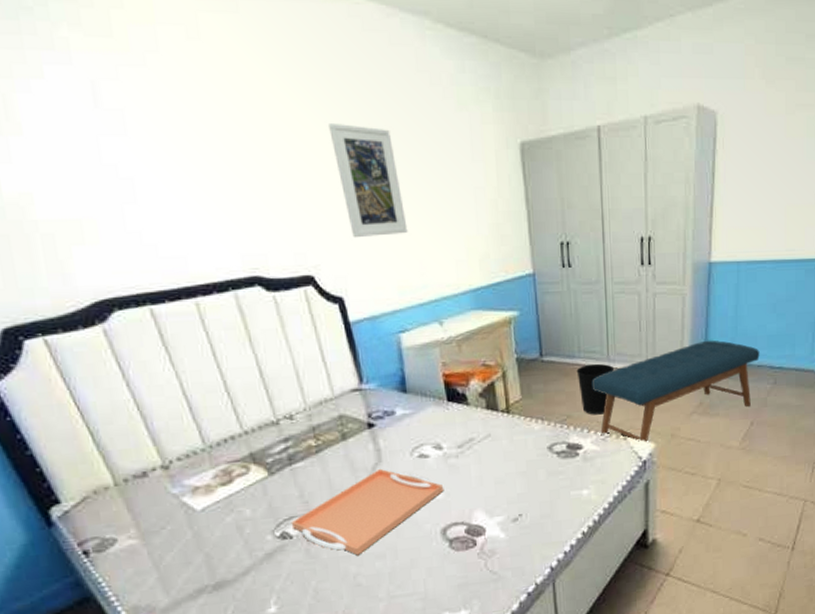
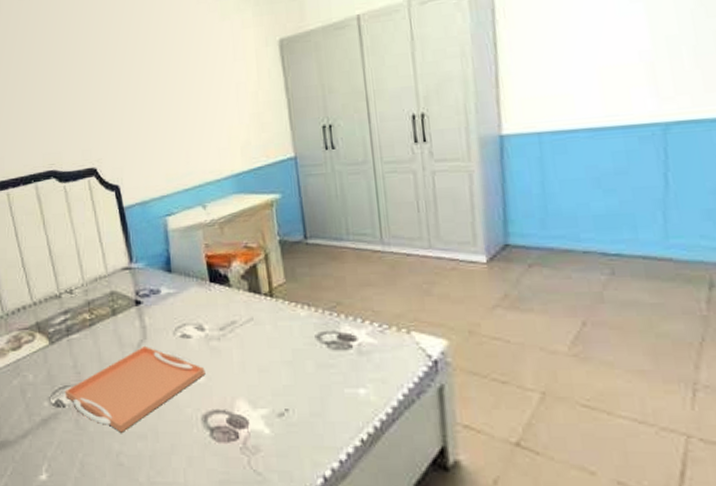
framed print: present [329,124,408,238] -> none [114,43,176,135]
wastebasket: present [576,363,615,415] -> none [345,246,390,303]
bench: present [591,340,760,442] -> none [363,221,585,338]

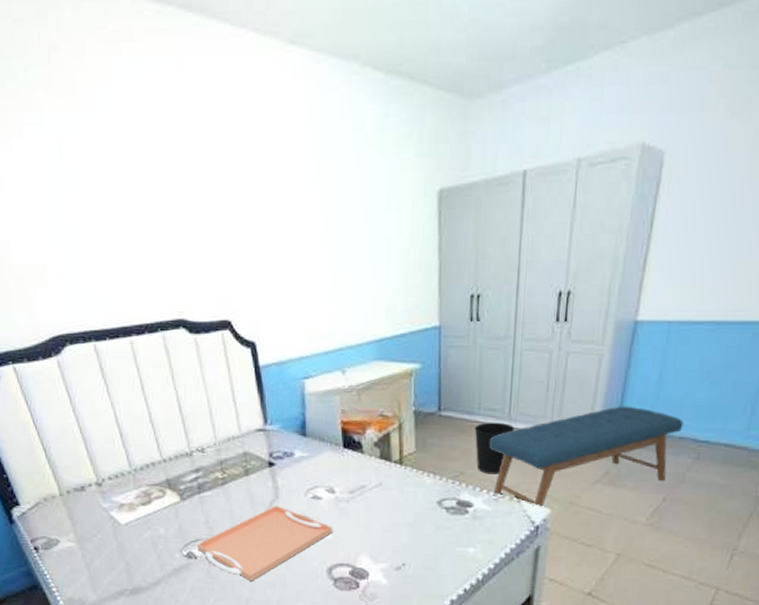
wastebasket: none [345,246,390,303] -> present [474,422,515,474]
bench: none [363,221,585,338] -> present [489,406,684,507]

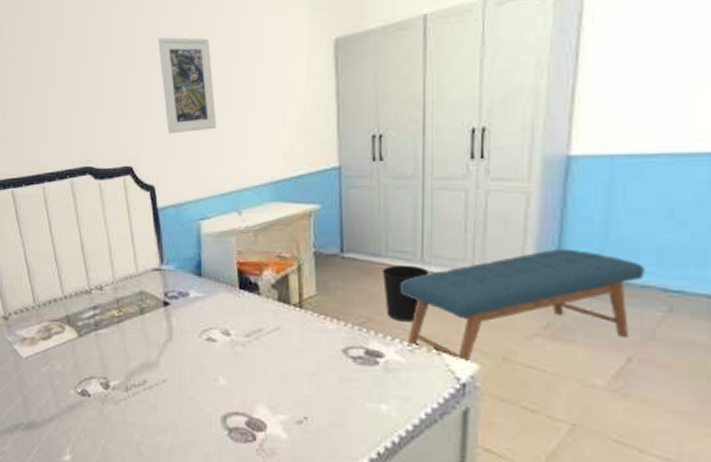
serving tray: present [196,505,333,581] -> none [90,345,228,425]
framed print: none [254,174,319,286] -> present [158,37,217,134]

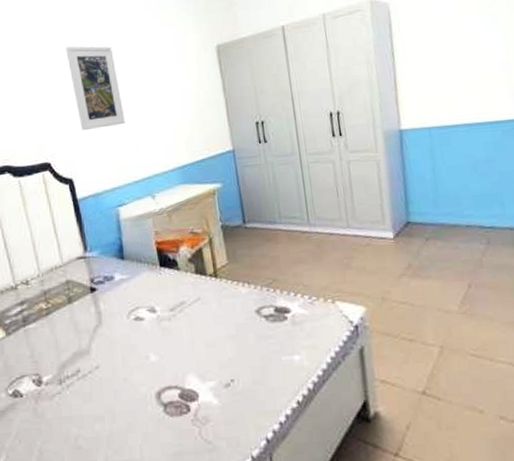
wastebasket: present [382,264,430,322] -> none [278,228,316,279]
bench: present [400,248,645,362] -> none [294,202,467,306]

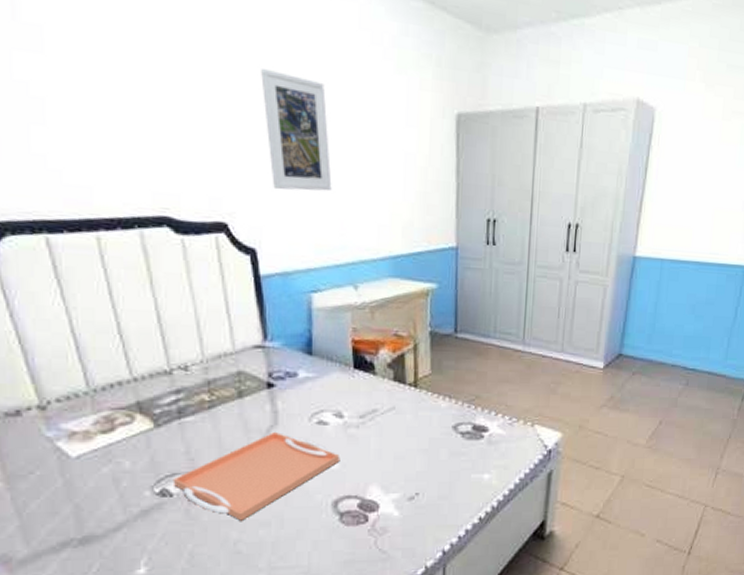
serving tray: none [22,330,158,417] -> present [173,431,340,521]

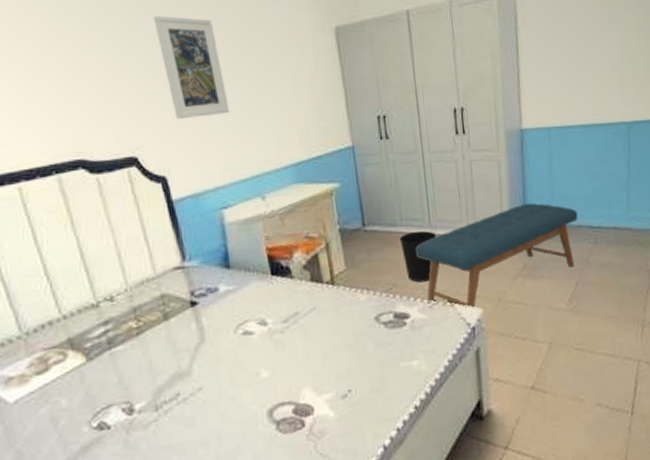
serving tray: present [173,431,340,521] -> none [109,348,270,444]
wastebasket: none [490,345,529,398] -> present [399,230,437,283]
bench: none [504,334,675,431] -> present [415,203,578,308]

